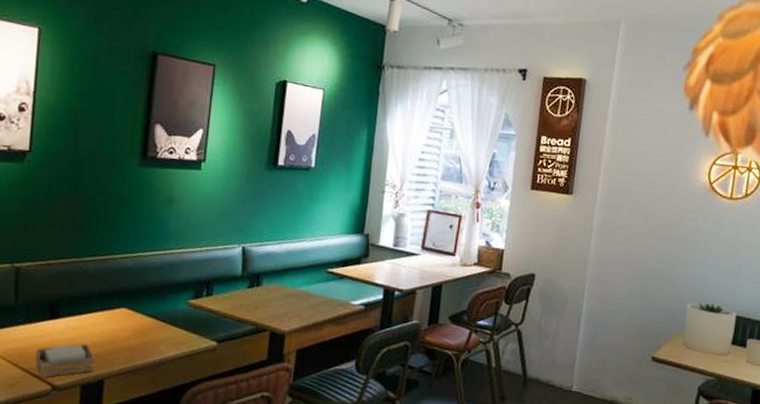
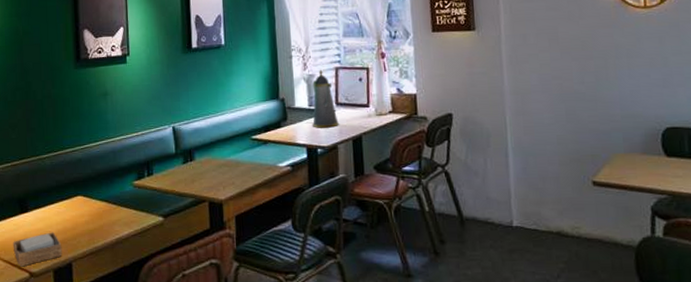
coffee pot: none [394,210,422,272] -> present [312,70,339,128]
planter: present [683,302,737,356] -> none [620,118,680,172]

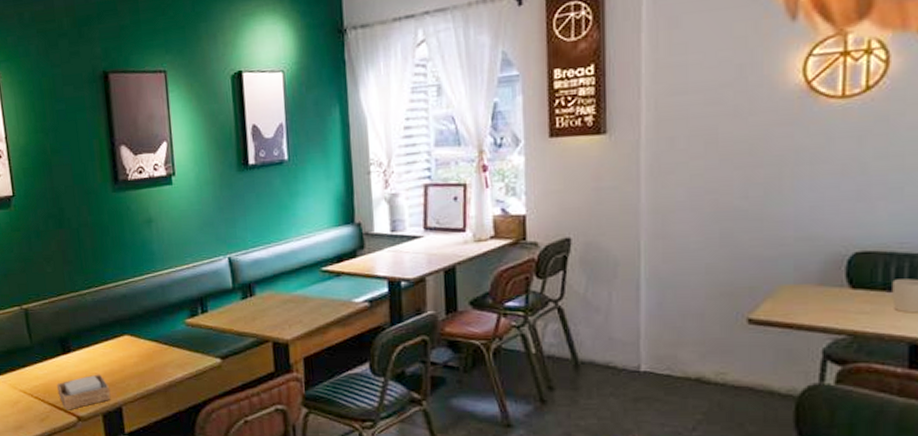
coffee pot: present [312,70,339,128] -> none [395,188,428,258]

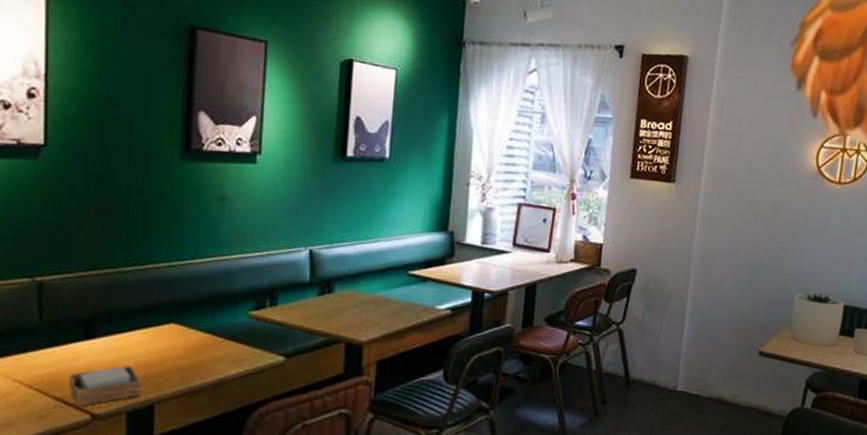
planter: none [791,241,871,307] -> present [791,293,844,347]

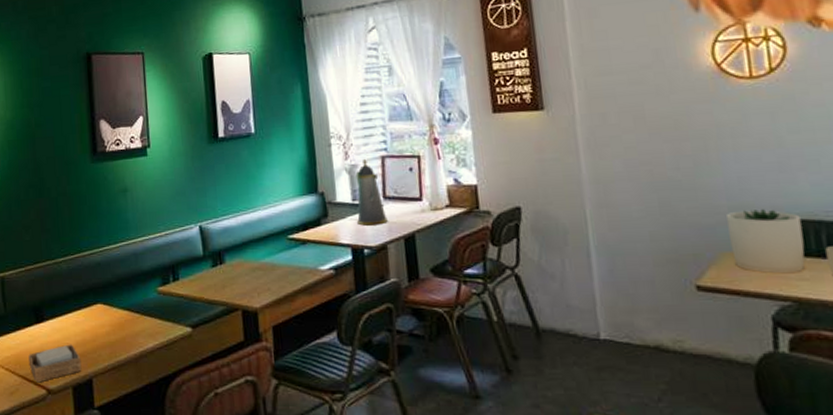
coffee pot: none [483,204,513,271] -> present [355,159,388,226]

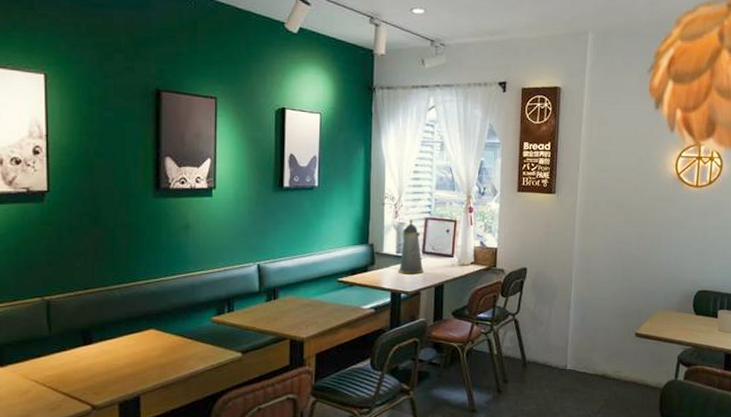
napkin holder: present [28,344,82,383] -> none [73,365,130,400]
planter: present [726,209,805,274] -> none [662,282,707,327]

